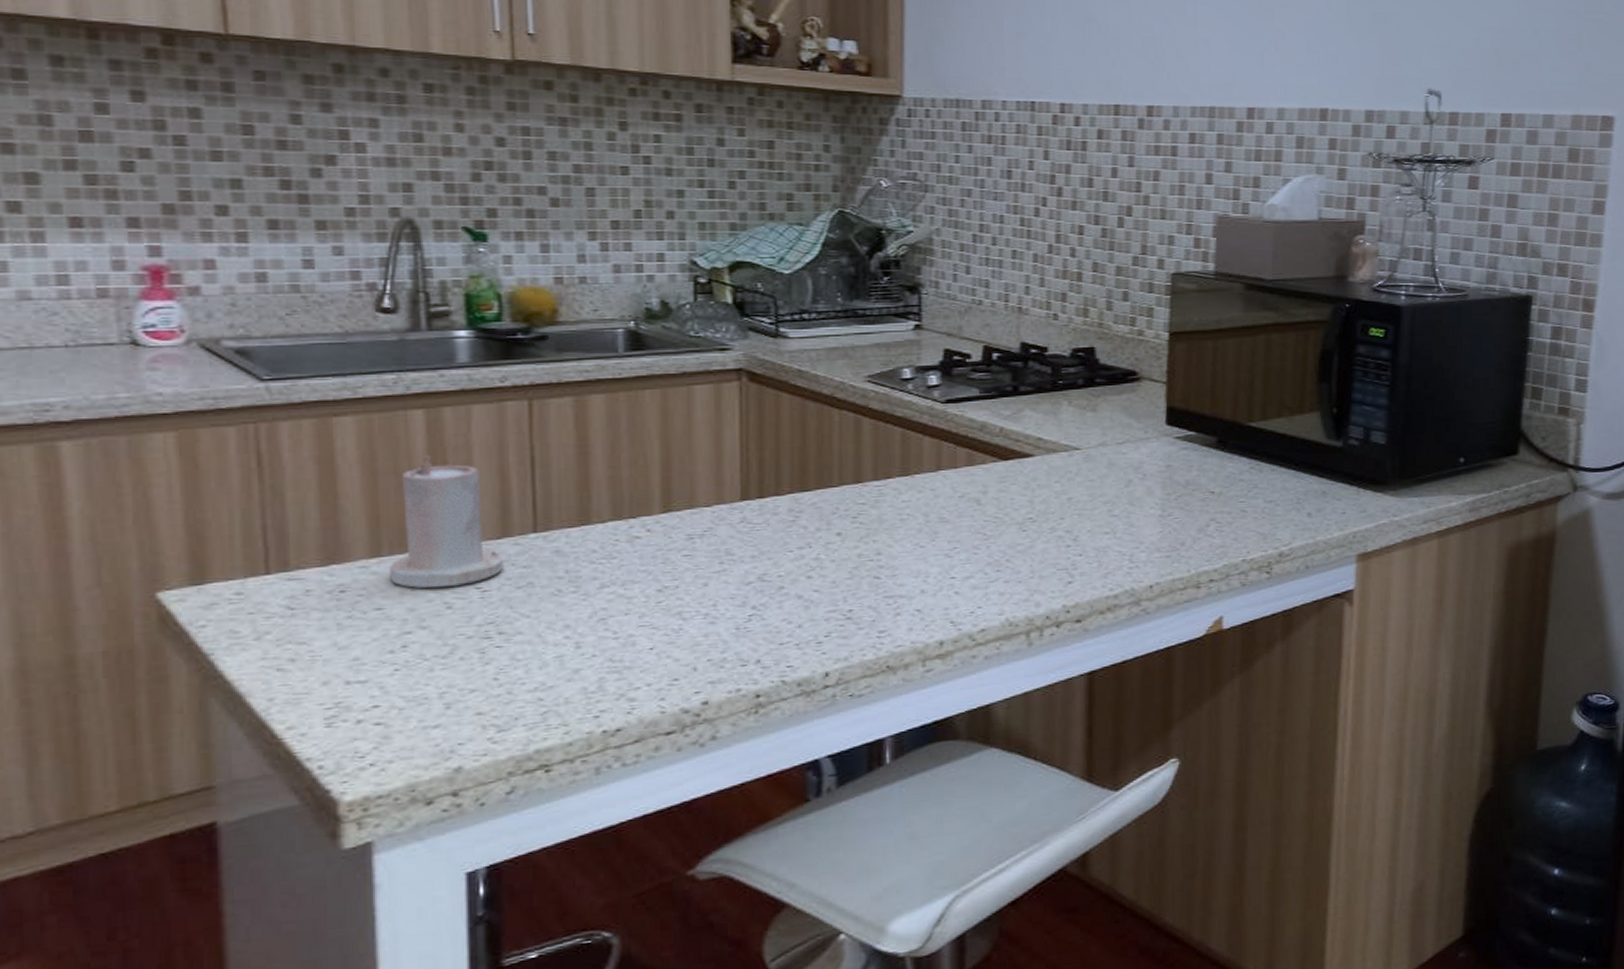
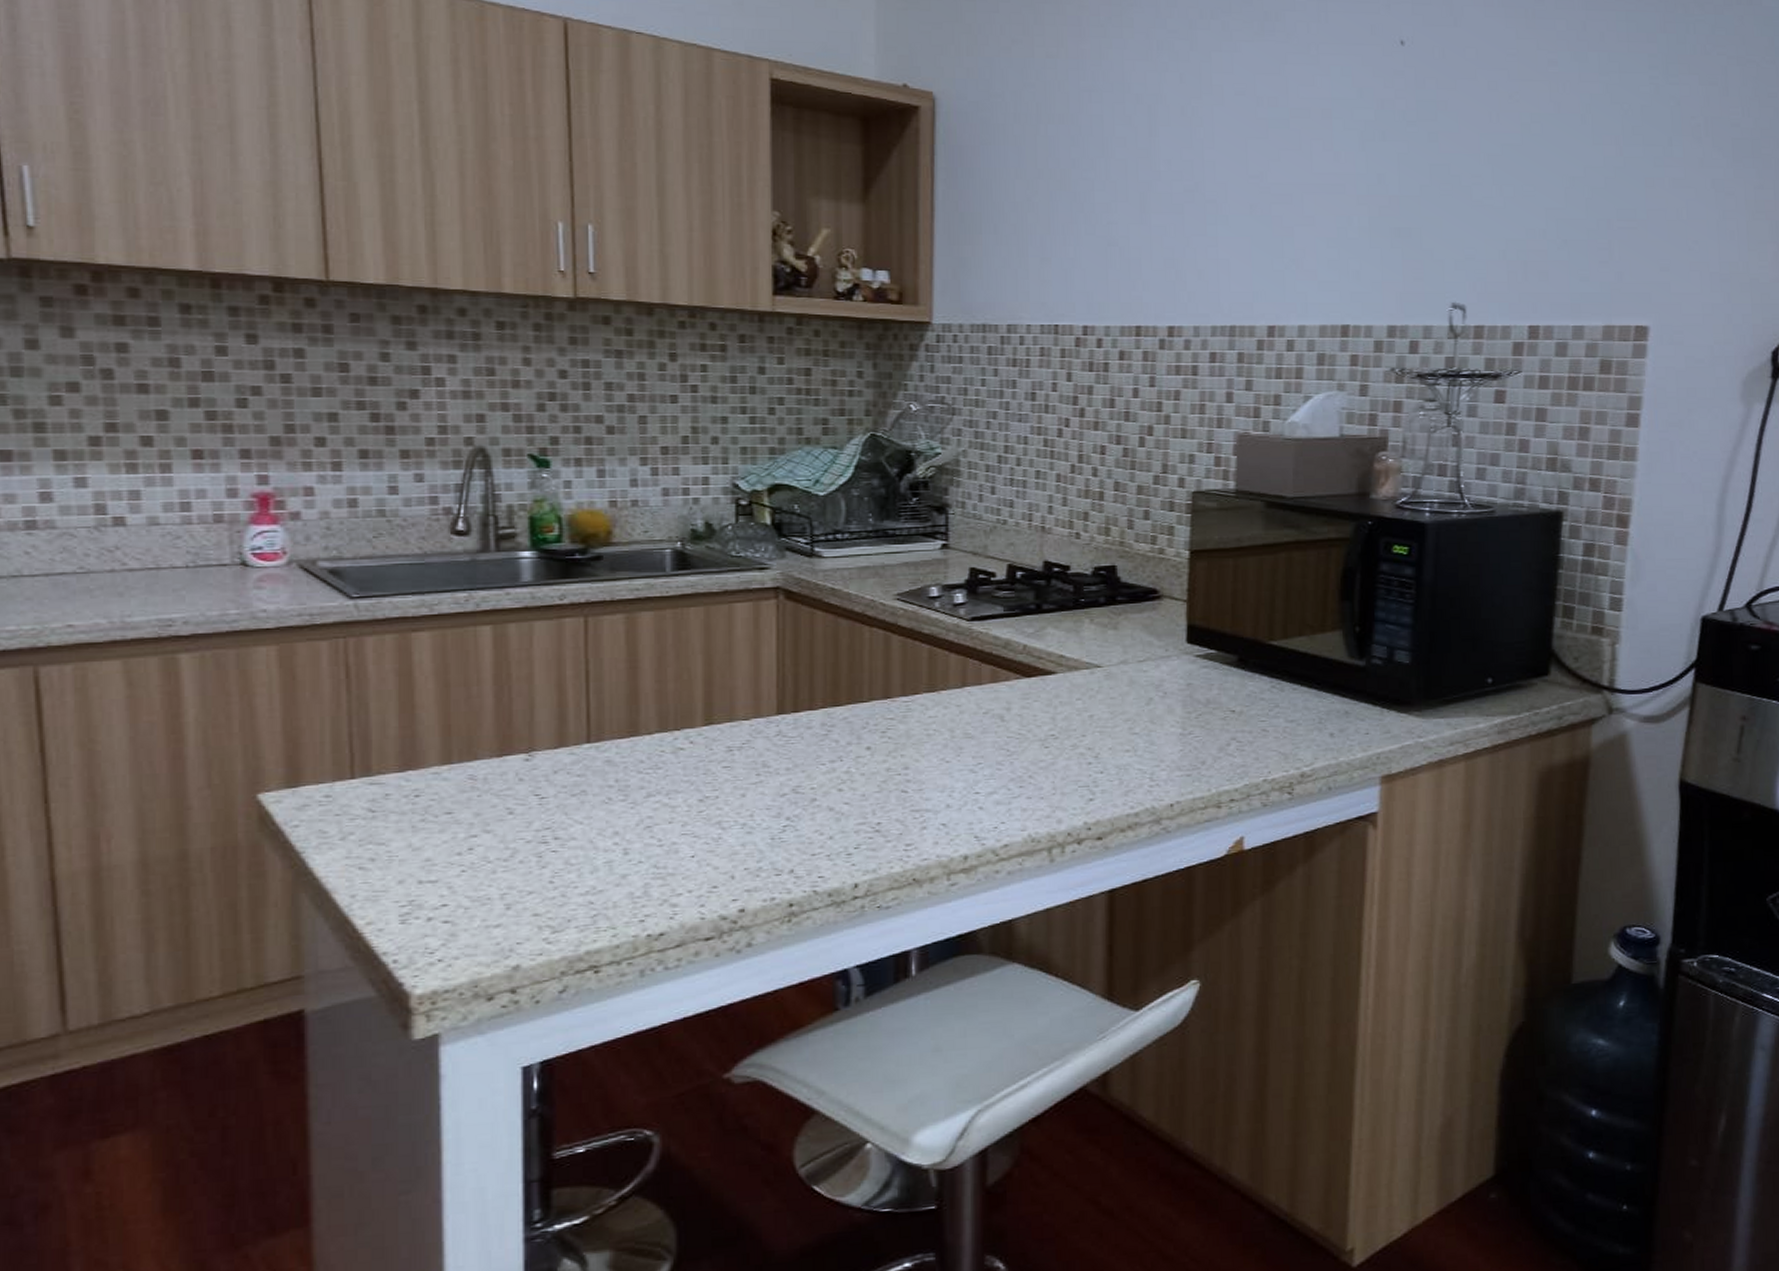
candle: present [390,455,503,588] -> none [459,669,559,794]

